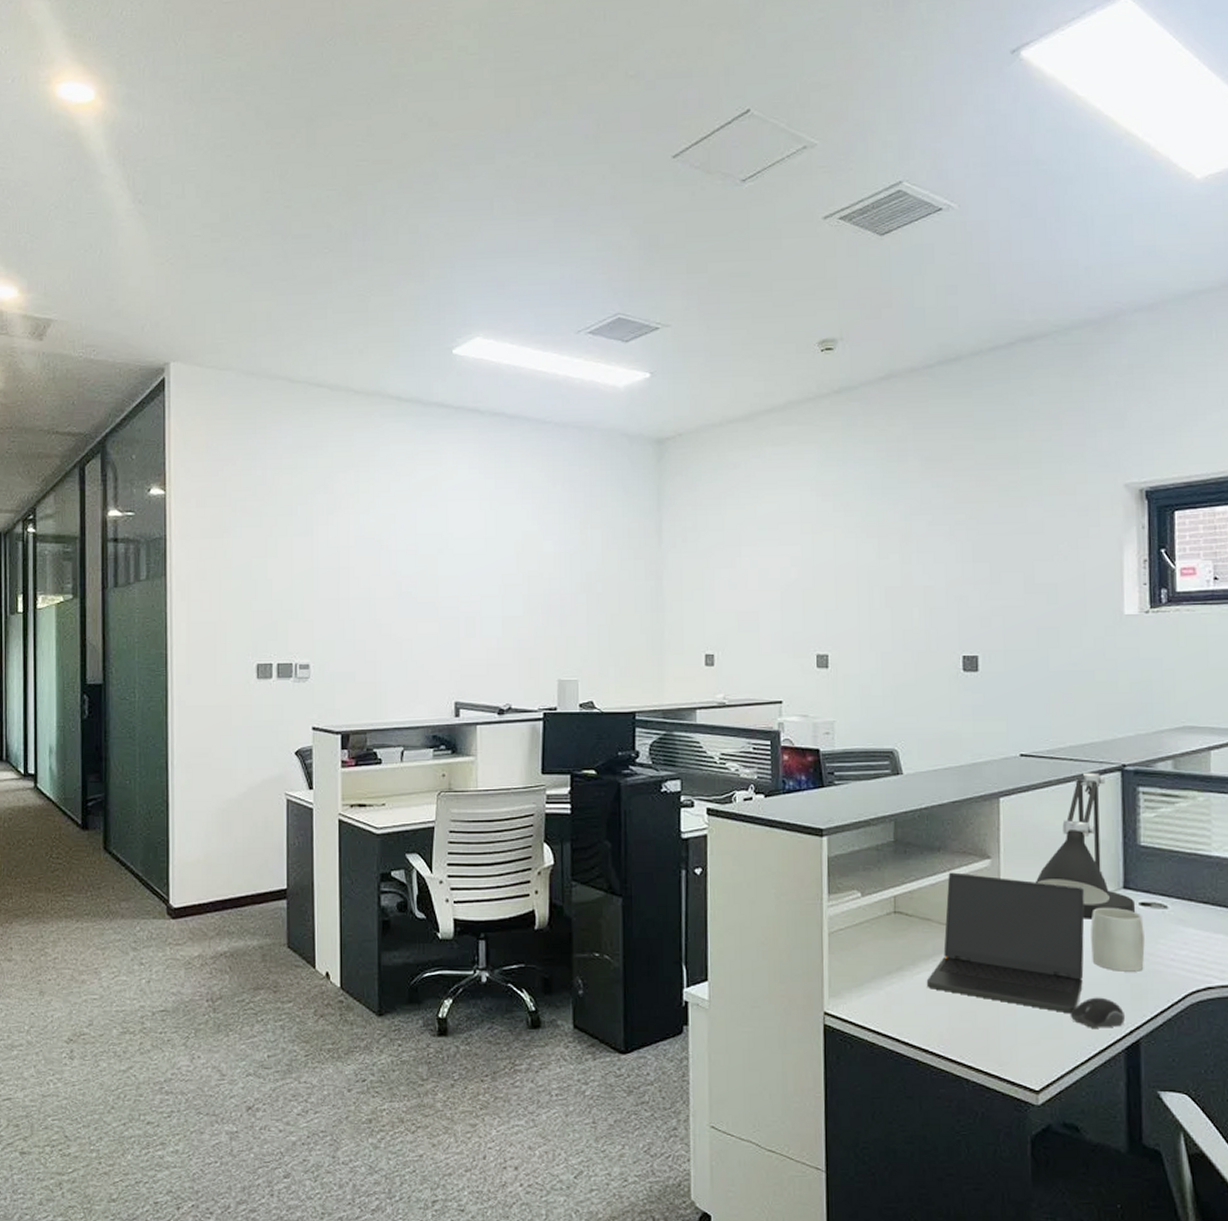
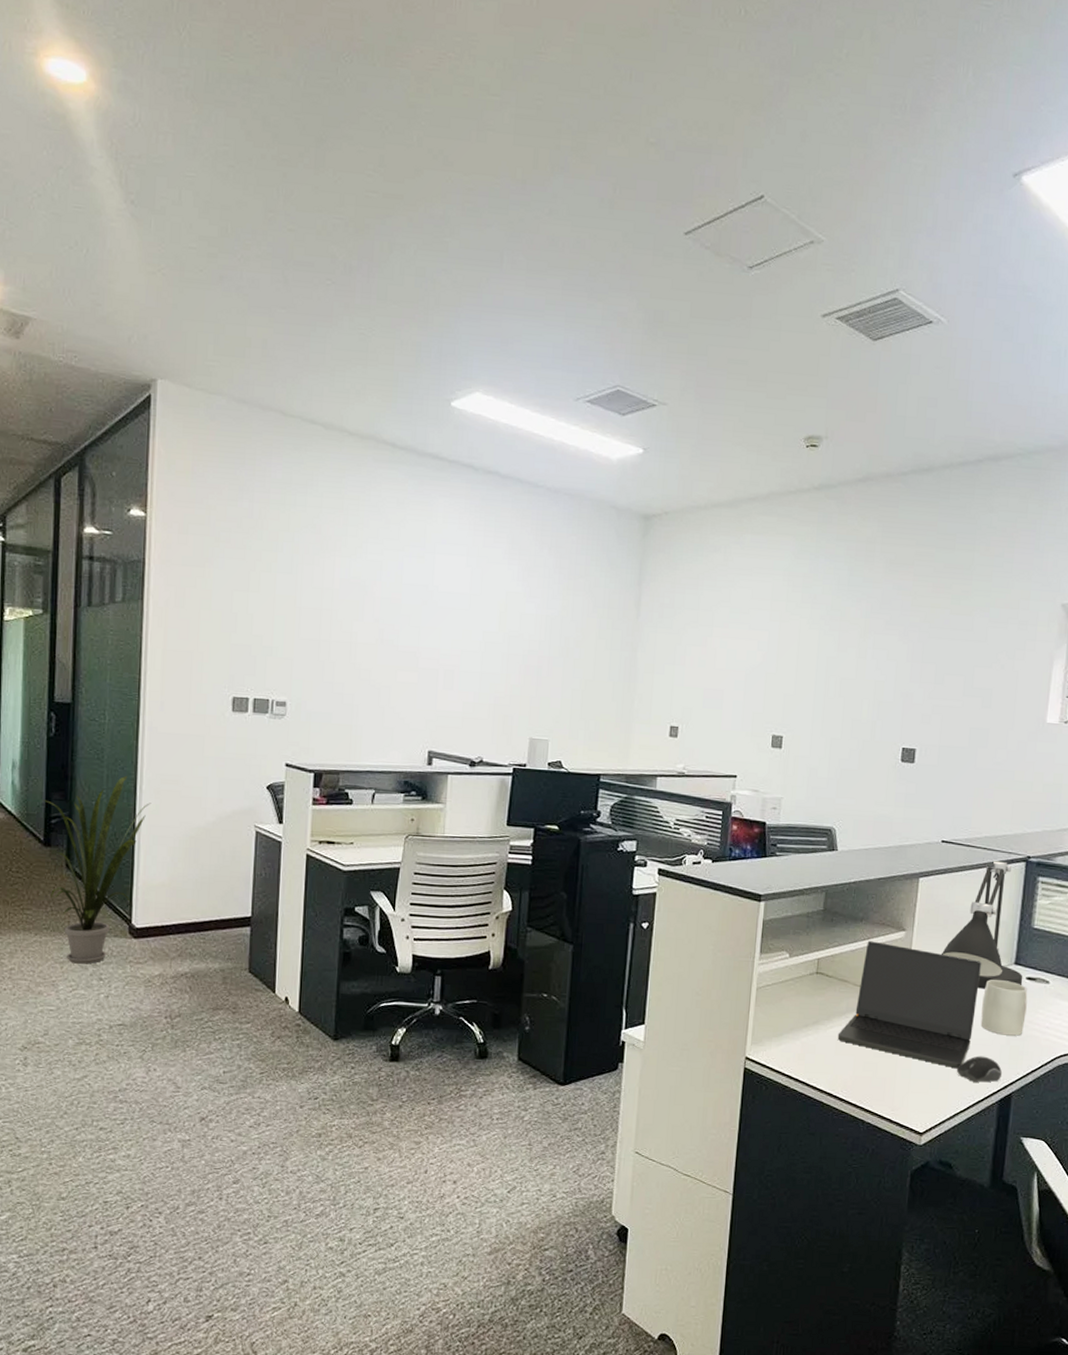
house plant: none [78,752,183,949] -> present [41,775,152,964]

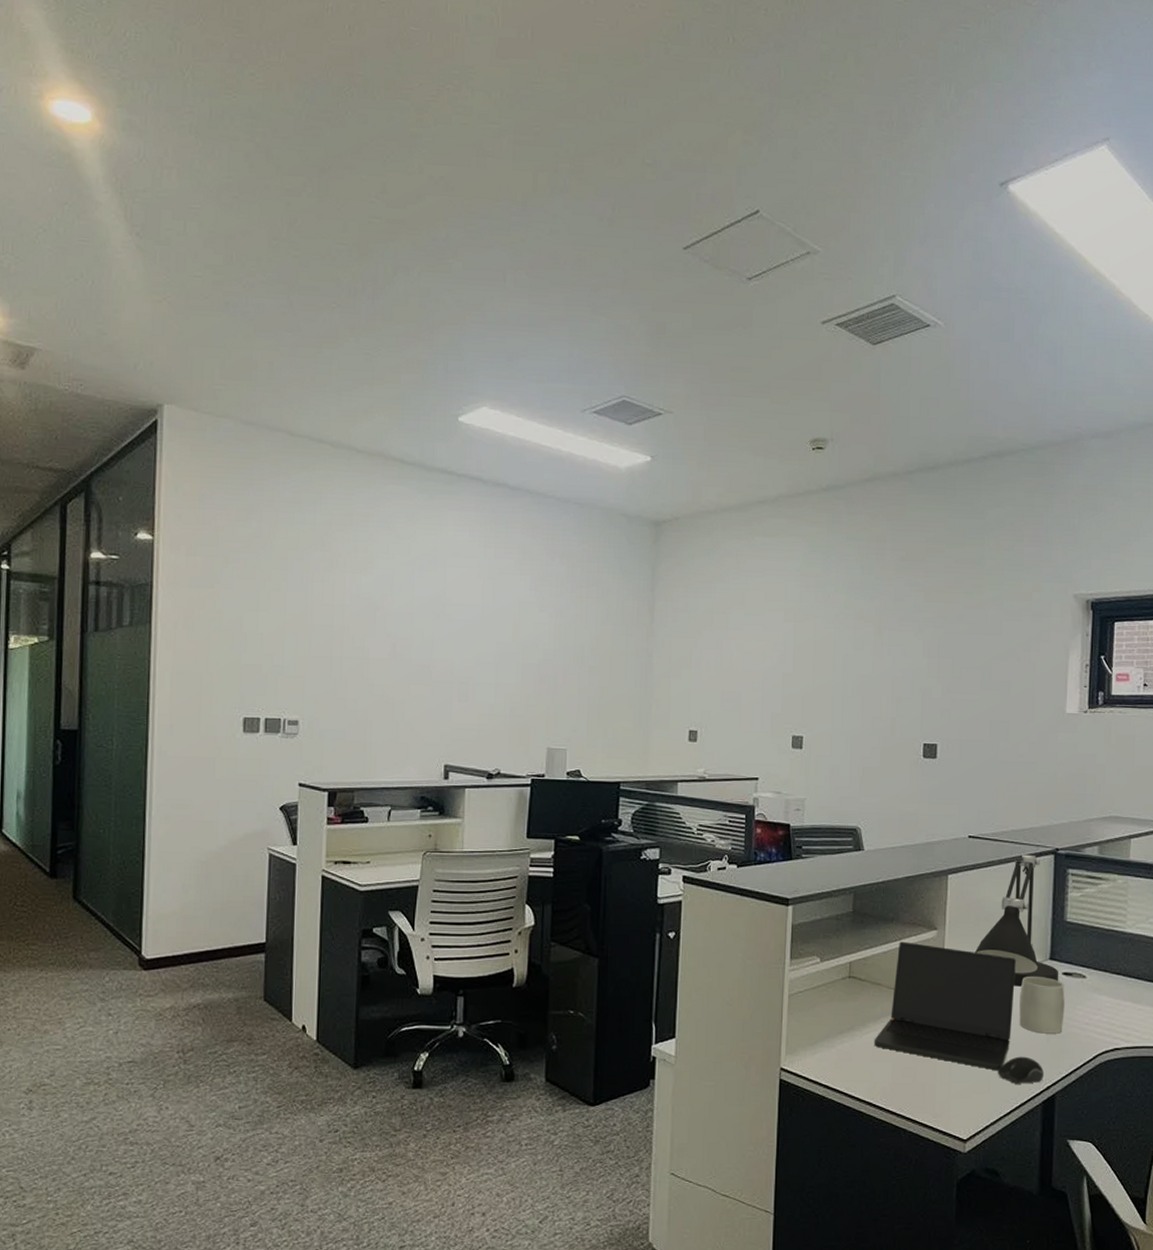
house plant: present [41,775,152,964] -> none [47,801,161,999]

